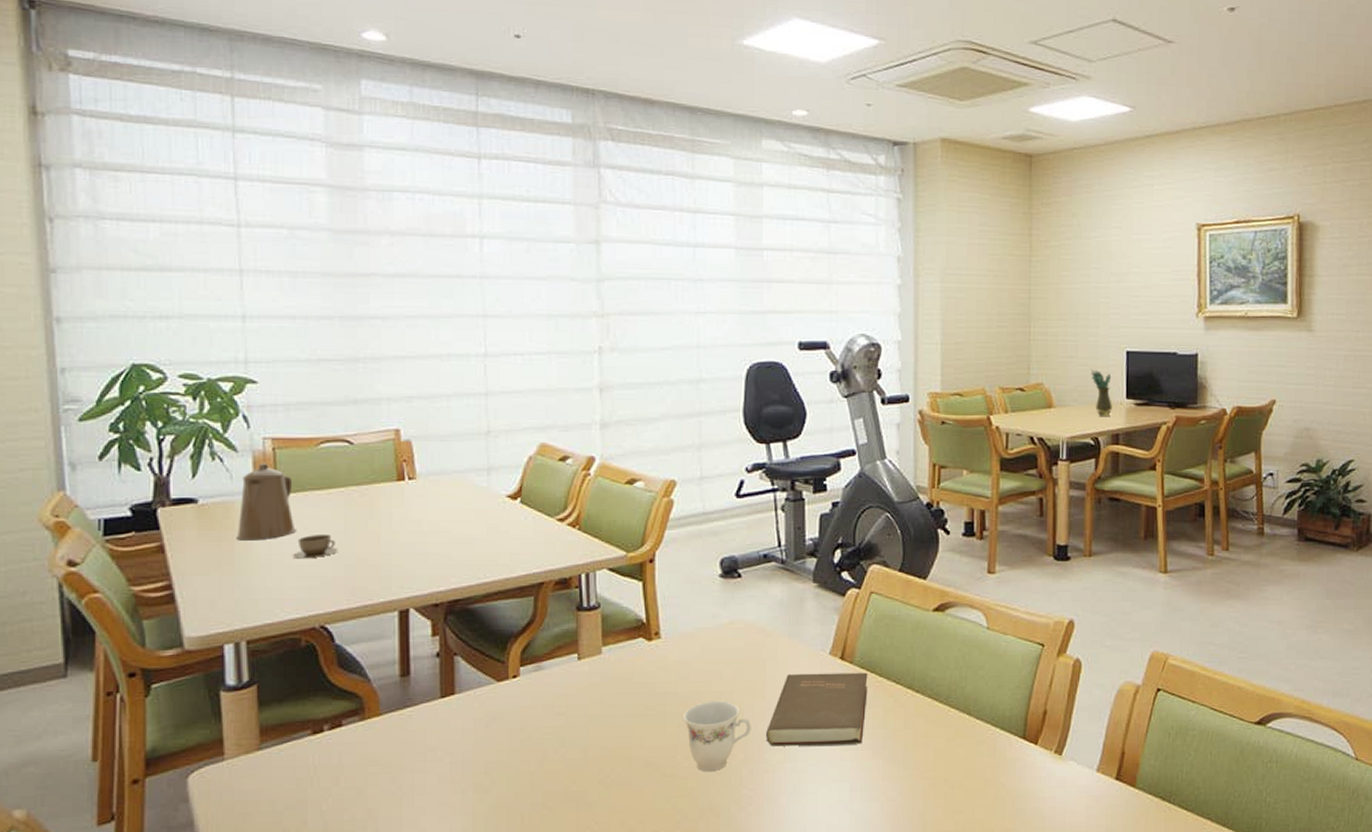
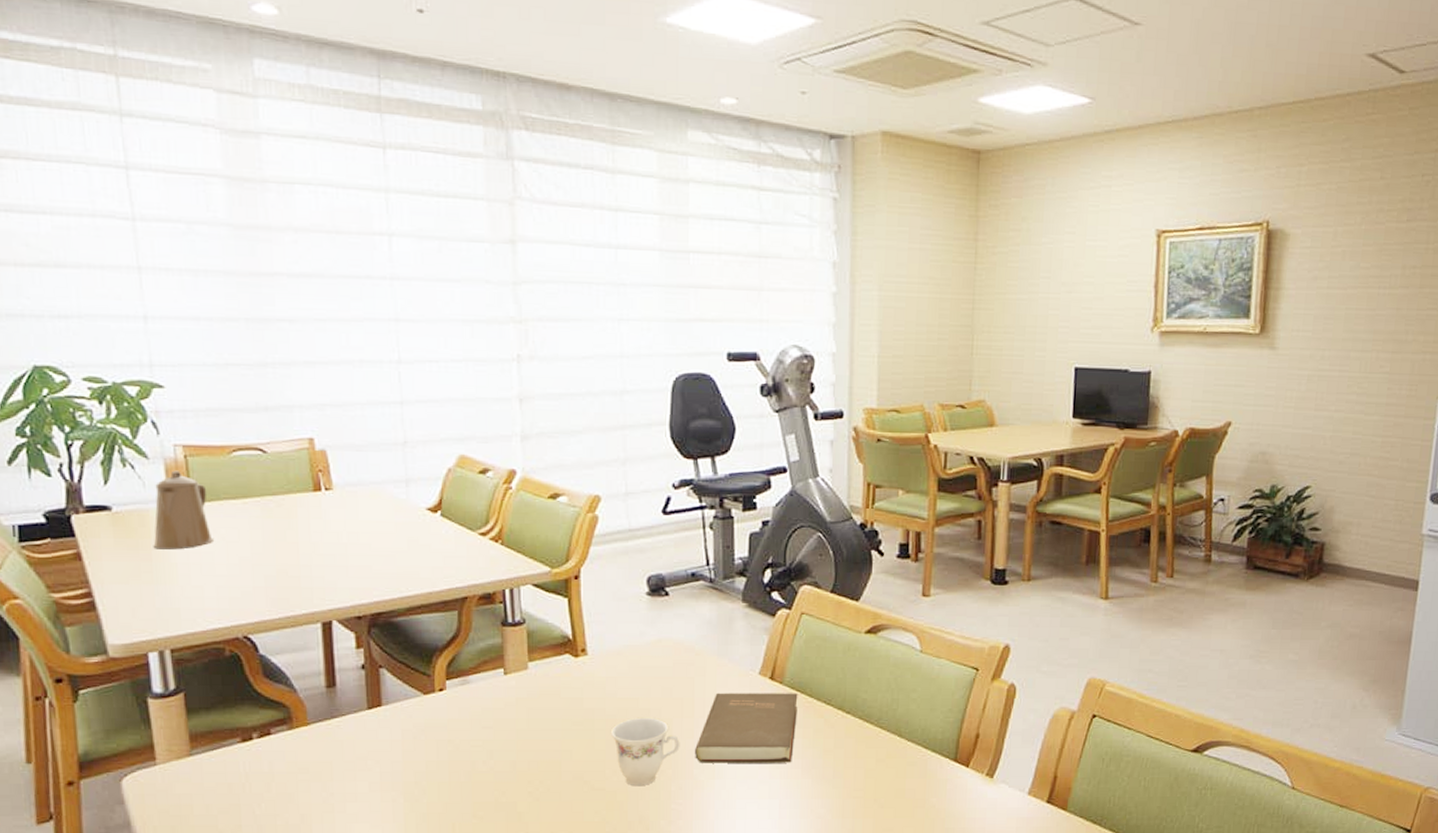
teacup: present [293,533,338,559] -> none [212,544,257,569]
vase: present [1090,369,1112,417] -> none [1036,386,1058,437]

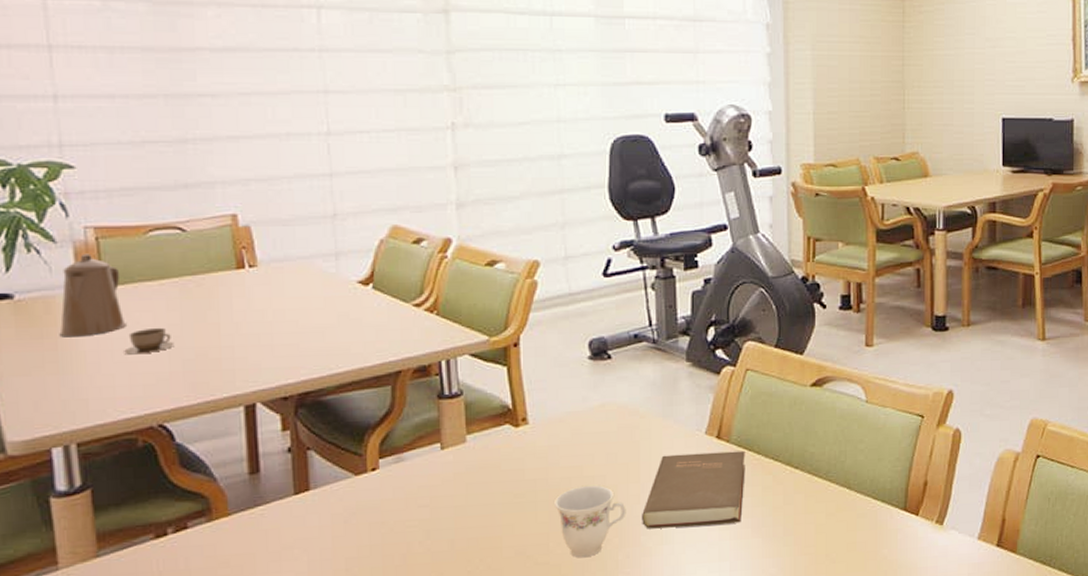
teacup: none [212,544,257,569] -> present [124,327,175,355]

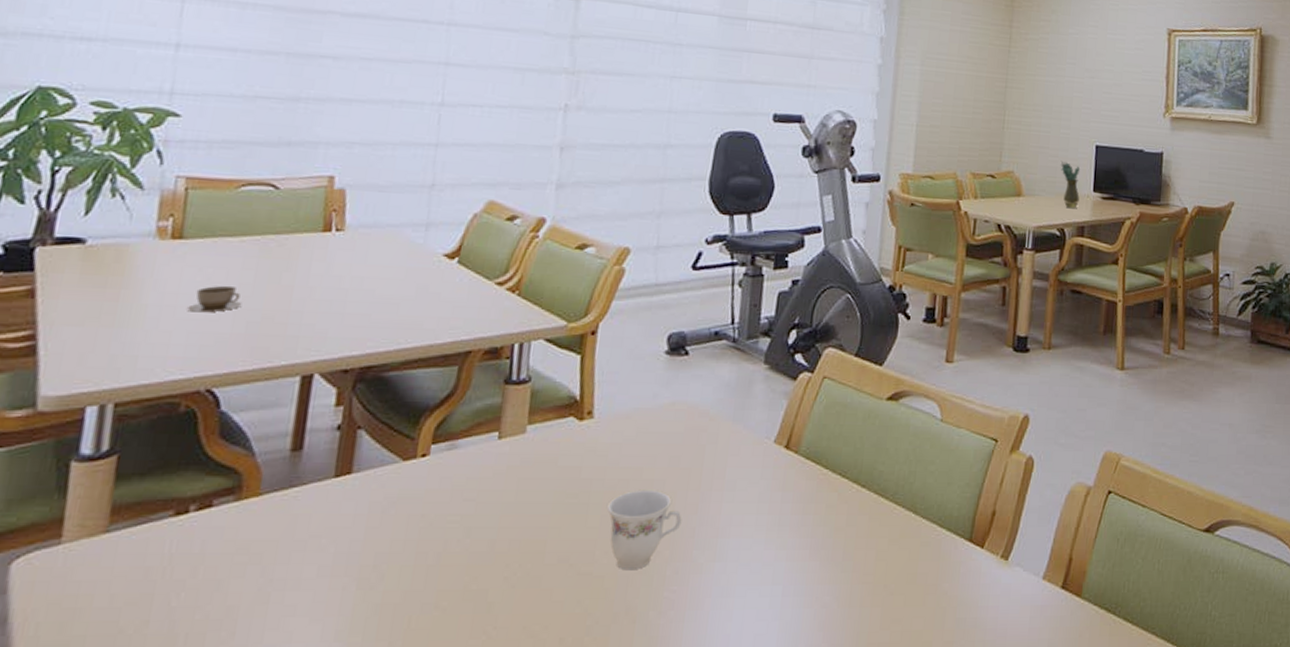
teapot: present [59,253,126,337] -> none [124,203,203,289]
book: present [642,450,745,529] -> none [696,462,813,543]
vase: none [966,137,989,185] -> present [1060,160,1081,209]

